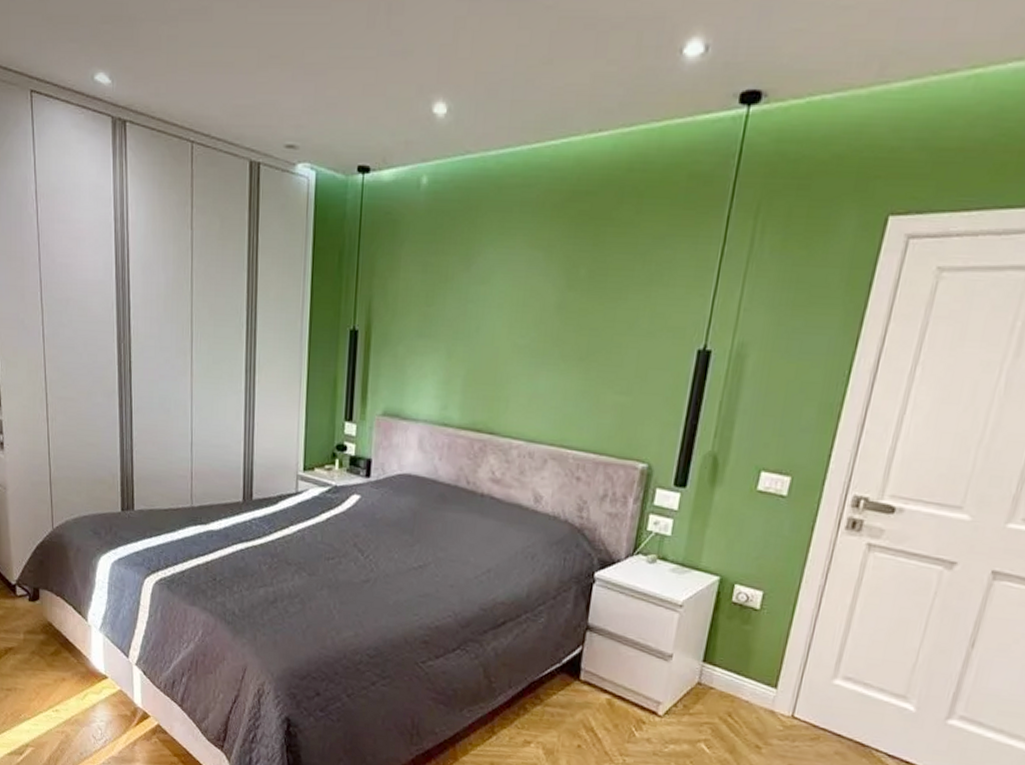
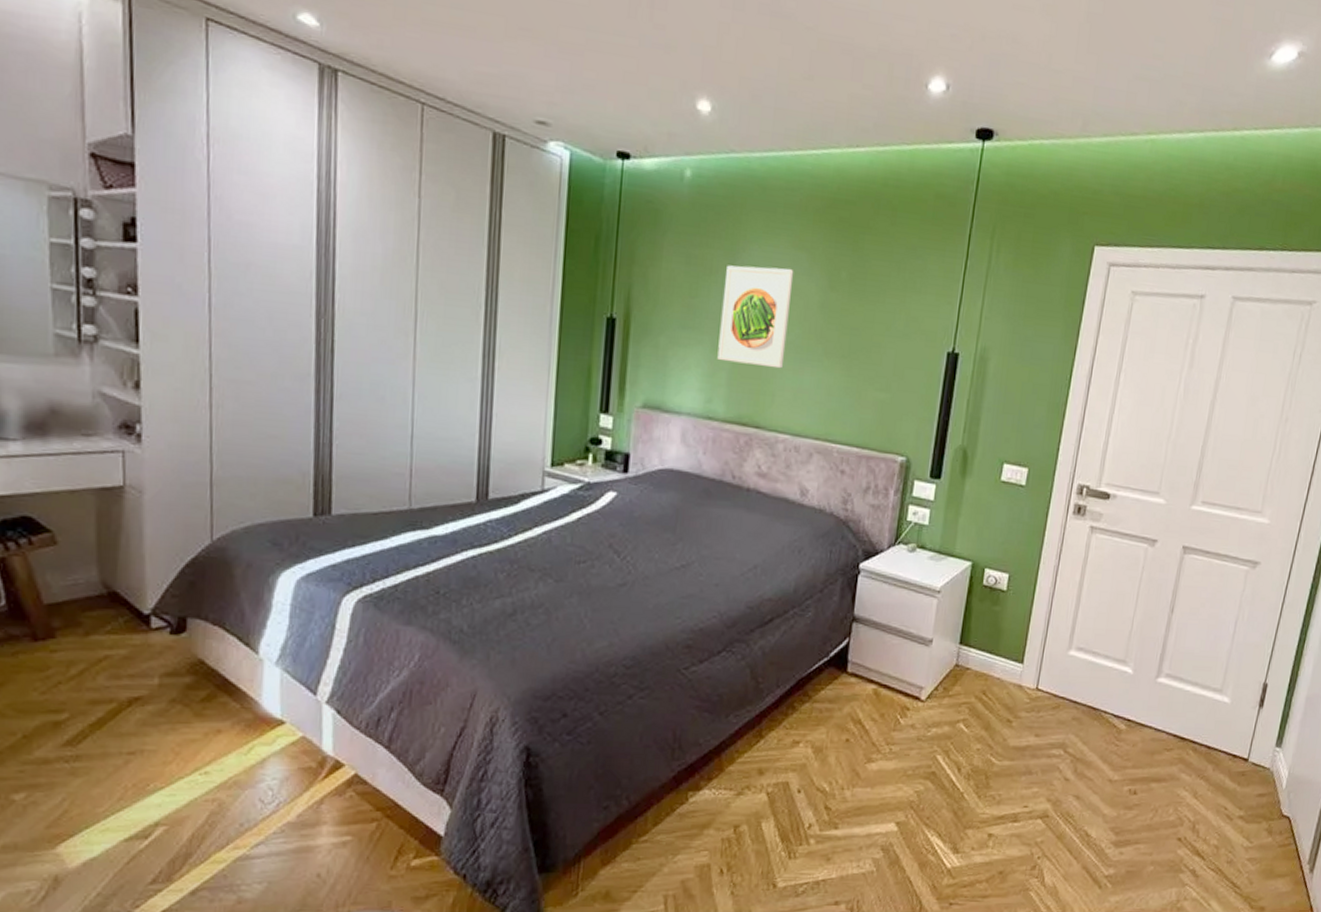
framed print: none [453,269,530,374] -> present [717,265,794,369]

